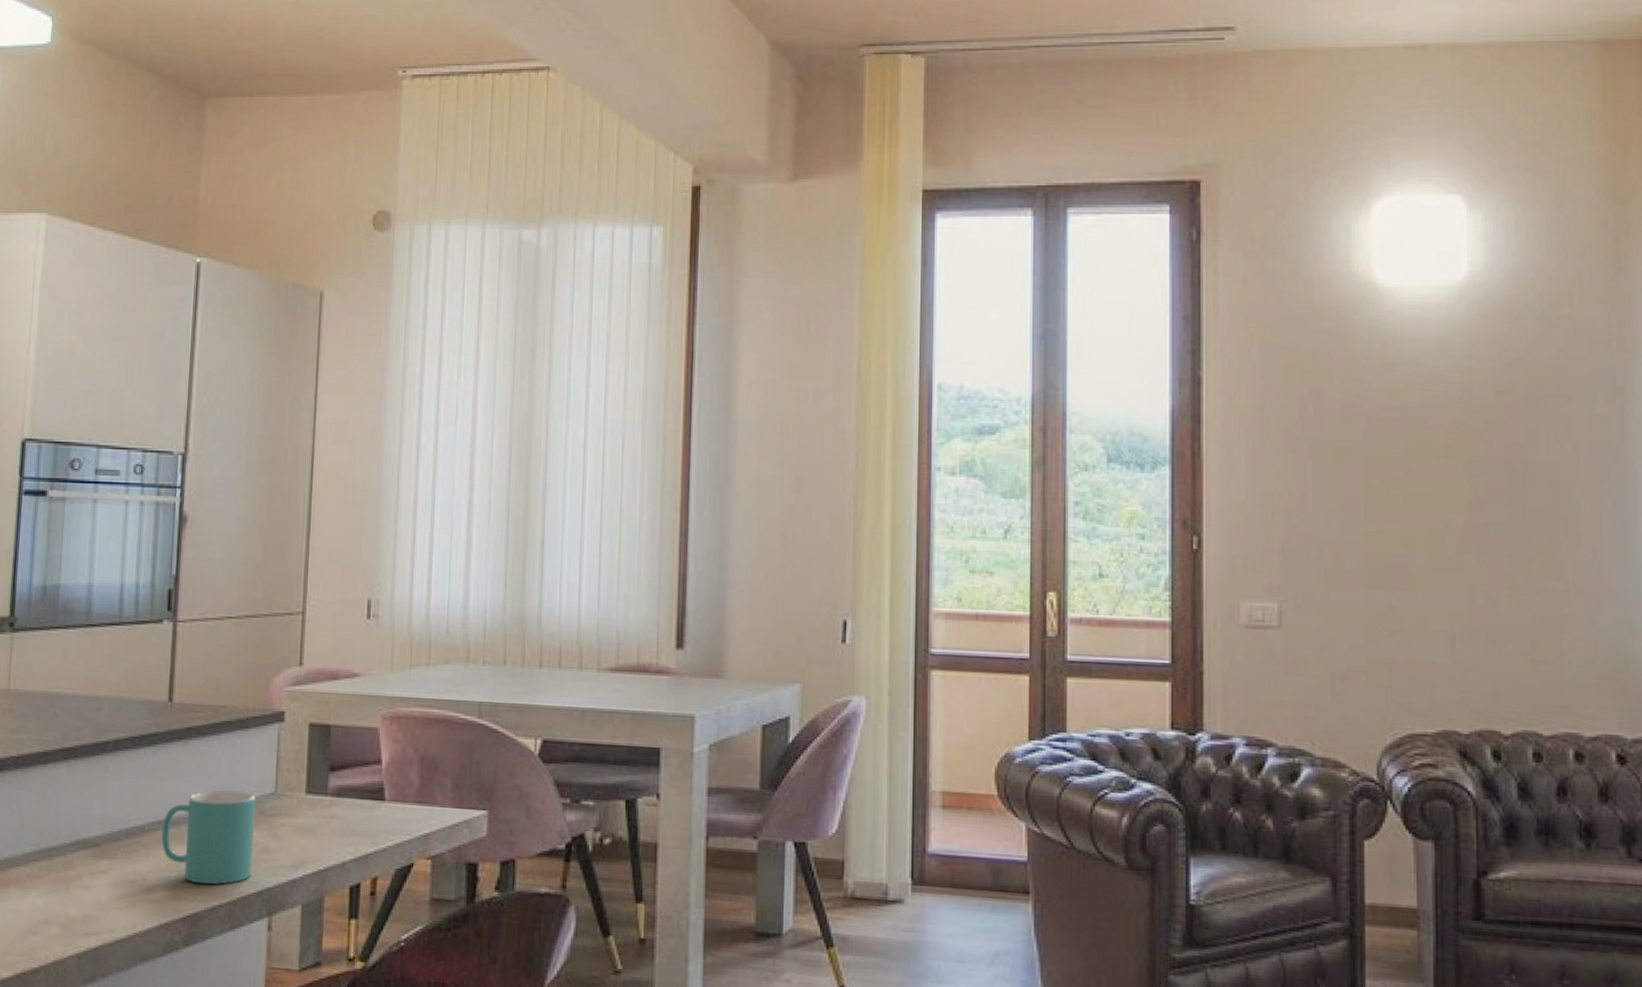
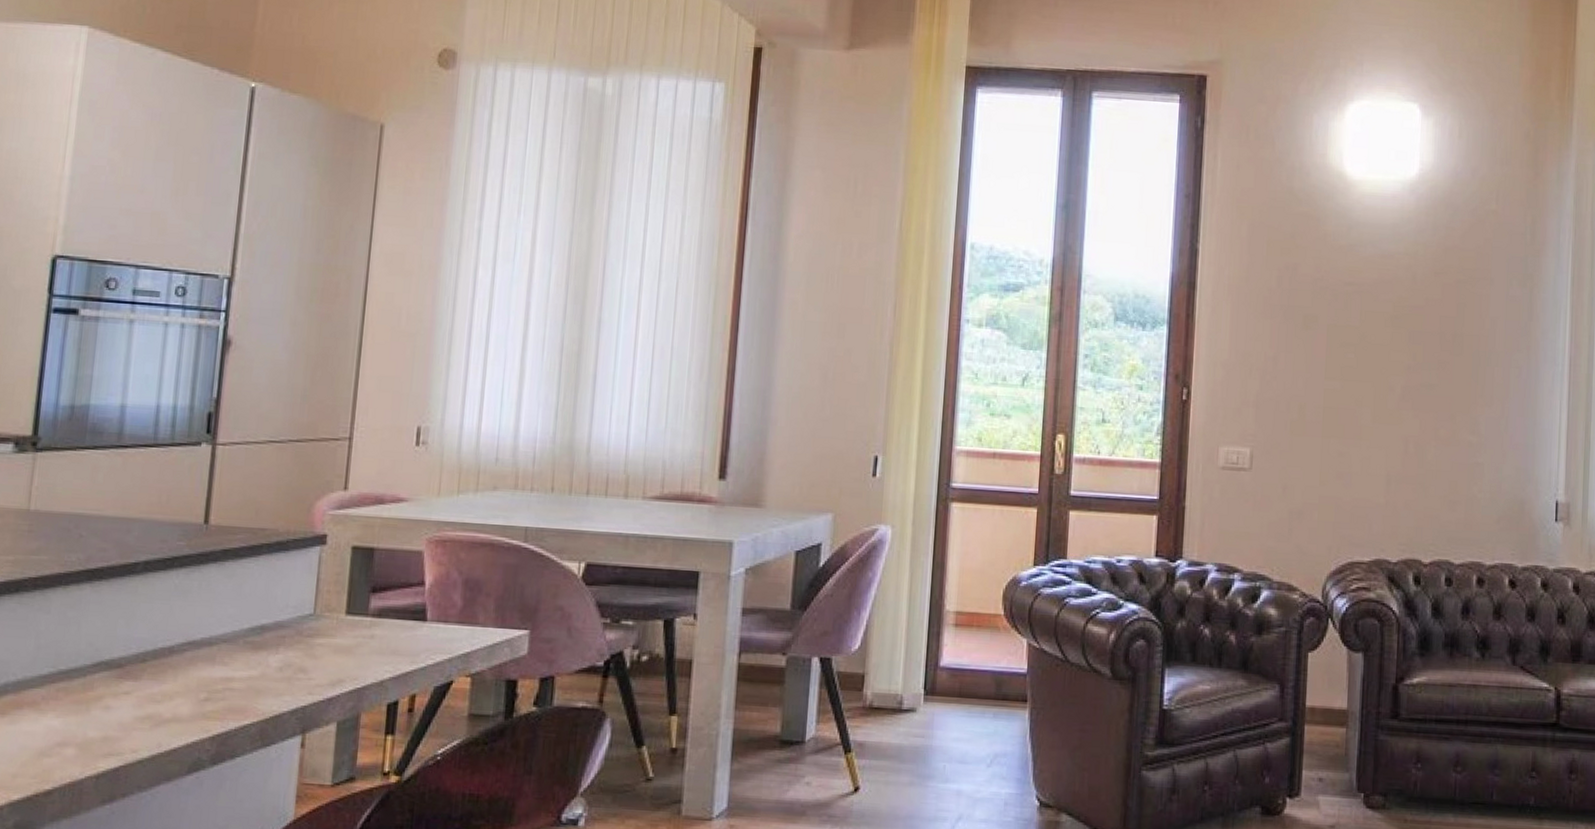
mug: present [161,789,256,886] -> none [191,611,293,705]

